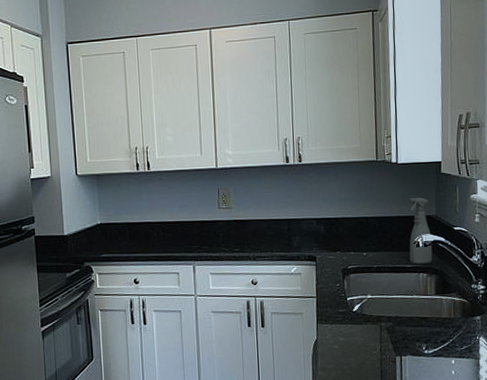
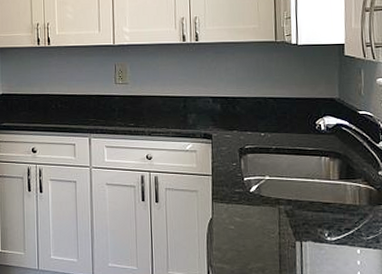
spray bottle: present [409,198,433,264] -> none [310,80,336,147]

